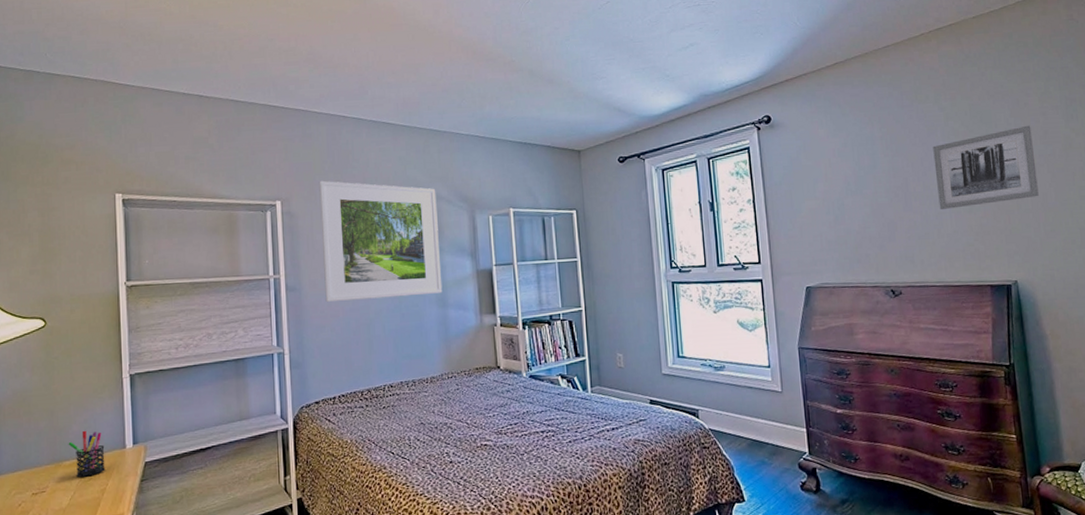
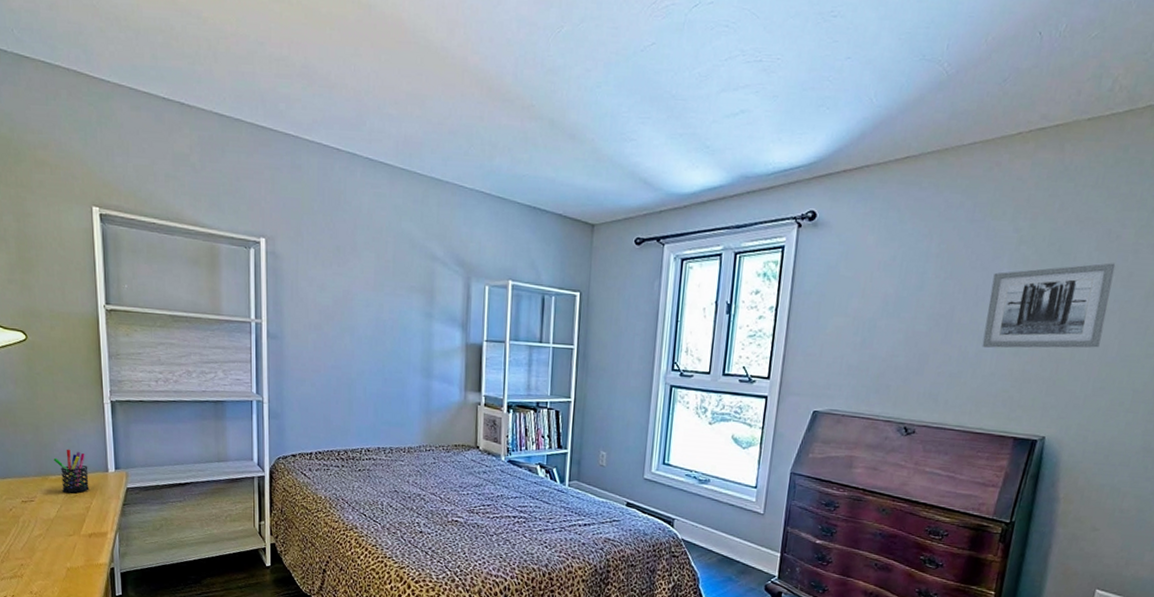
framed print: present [319,180,443,302] -> none [306,221,431,363]

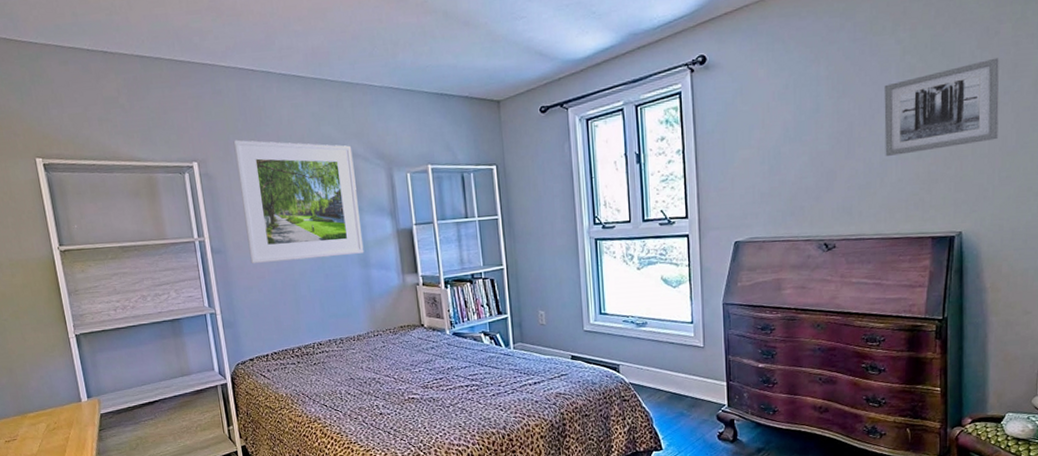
pen holder: present [53,449,89,493] -> none [29,385,66,427]
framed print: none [306,221,431,363] -> present [233,139,364,263]

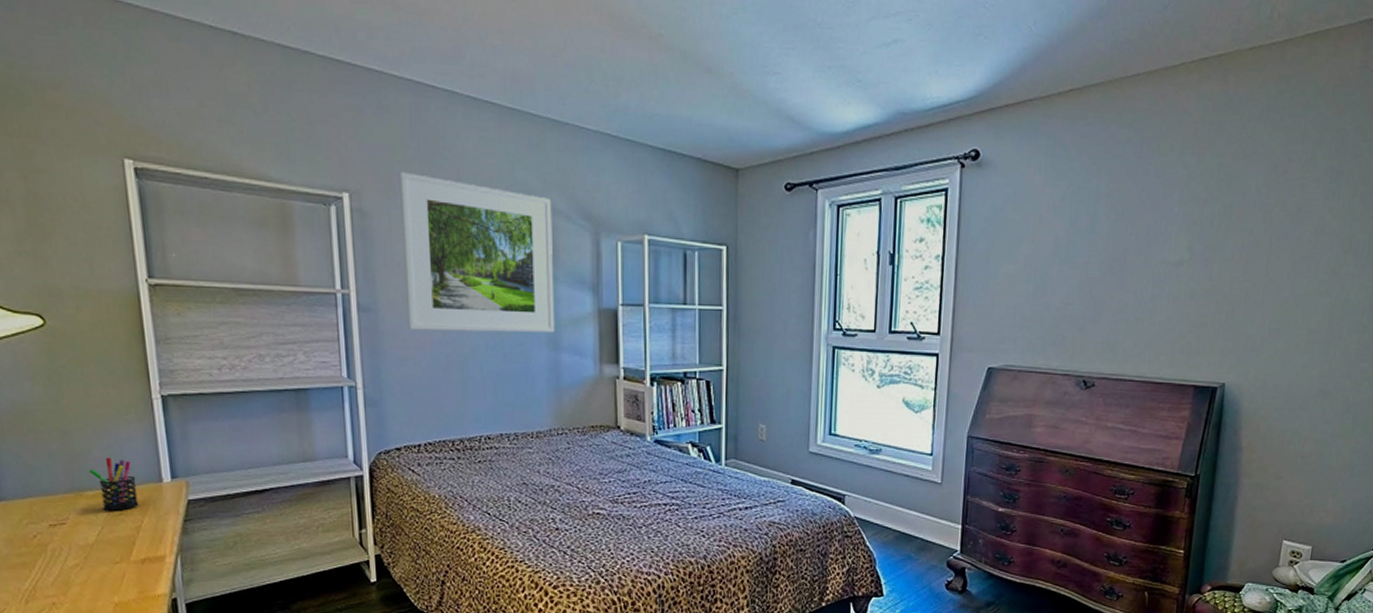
pen holder: none [29,385,66,427] -> present [89,457,139,511]
wall art: present [884,57,999,156] -> none [1157,198,1284,292]

